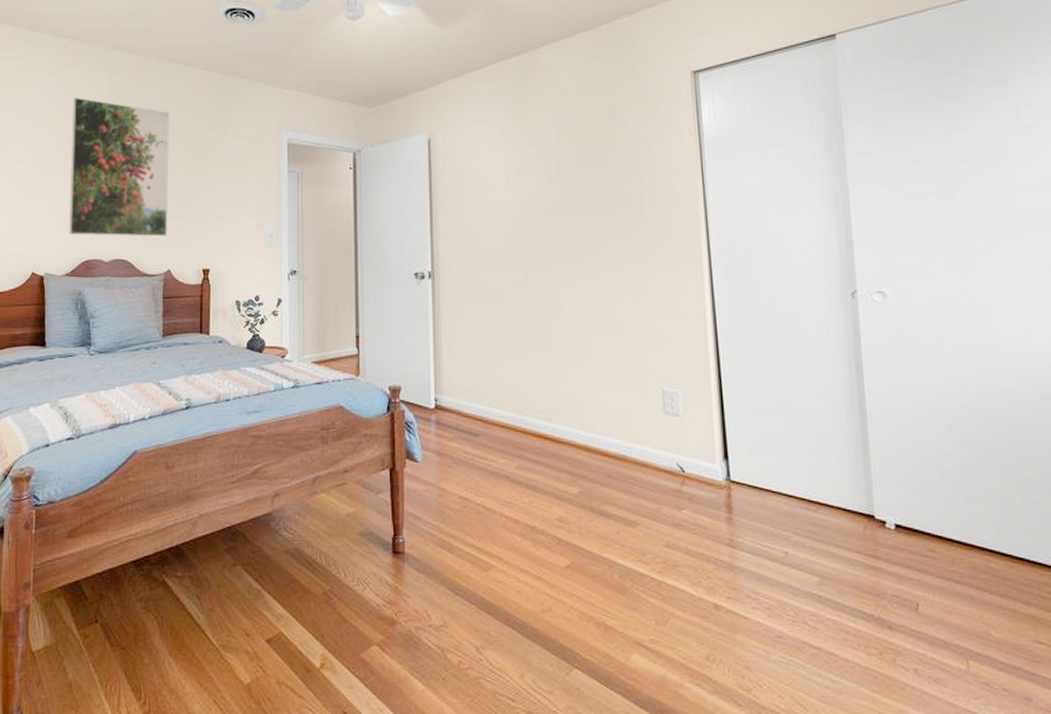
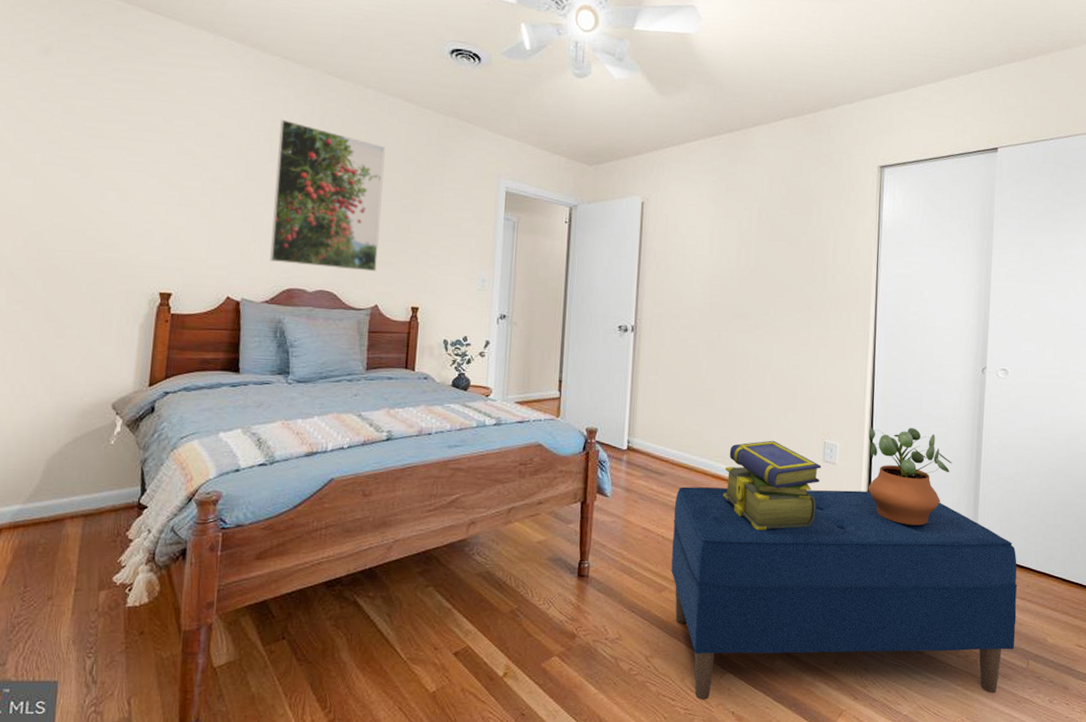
bench: none [493,446,946,704] -> present [671,486,1018,700]
stack of books: none [547,391,663,497] -> present [723,440,822,530]
potted plant: none [716,368,827,487] -> present [868,427,952,526]

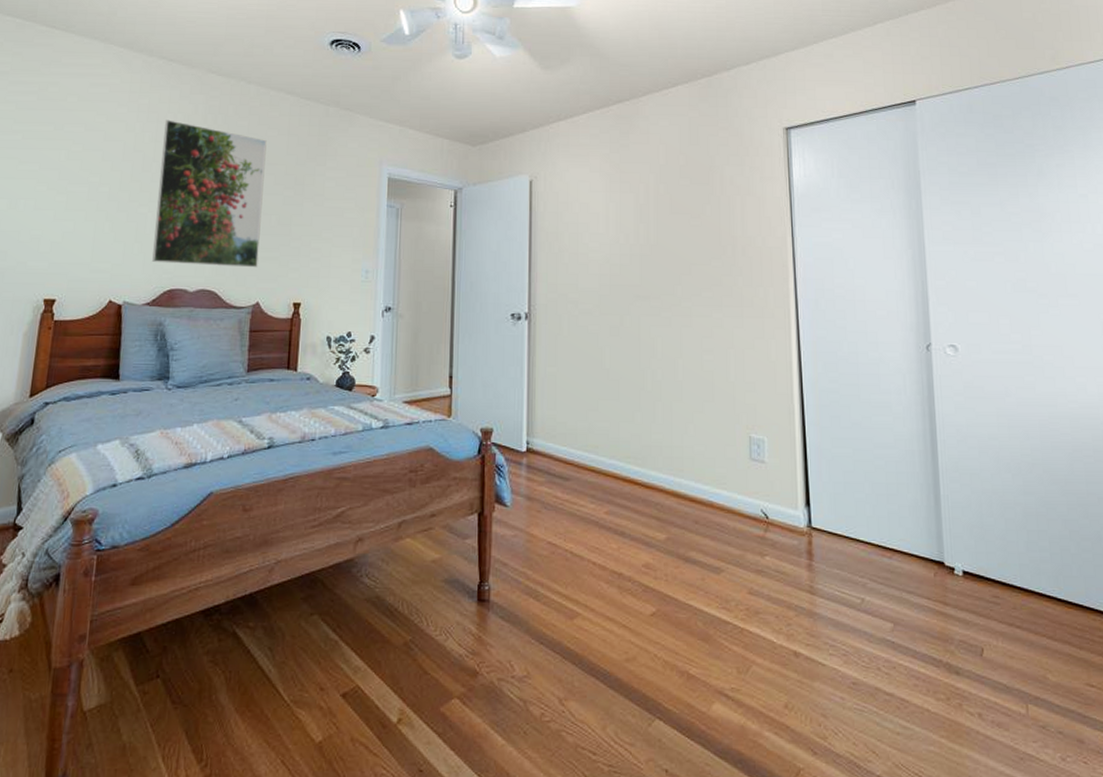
bench: present [671,486,1018,700] -> none [582,493,1008,754]
stack of books: present [723,440,822,530] -> none [637,436,749,543]
potted plant: present [868,427,952,526] -> none [800,417,903,534]

